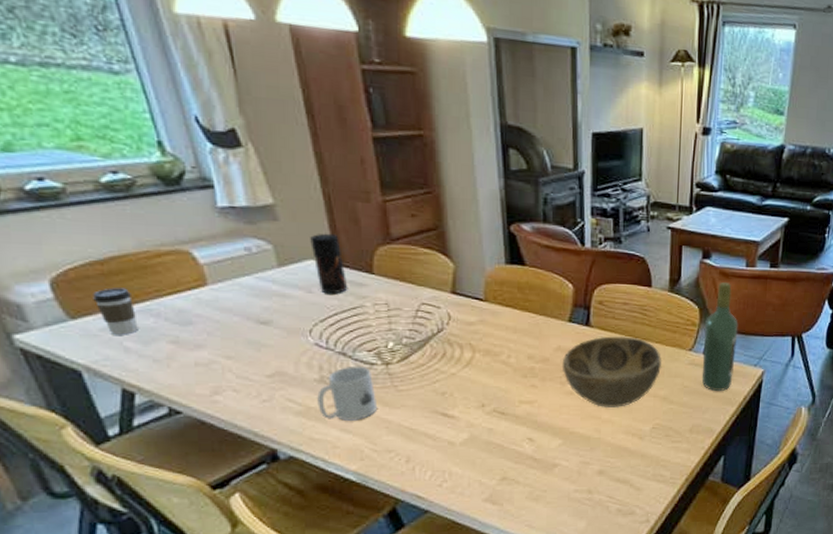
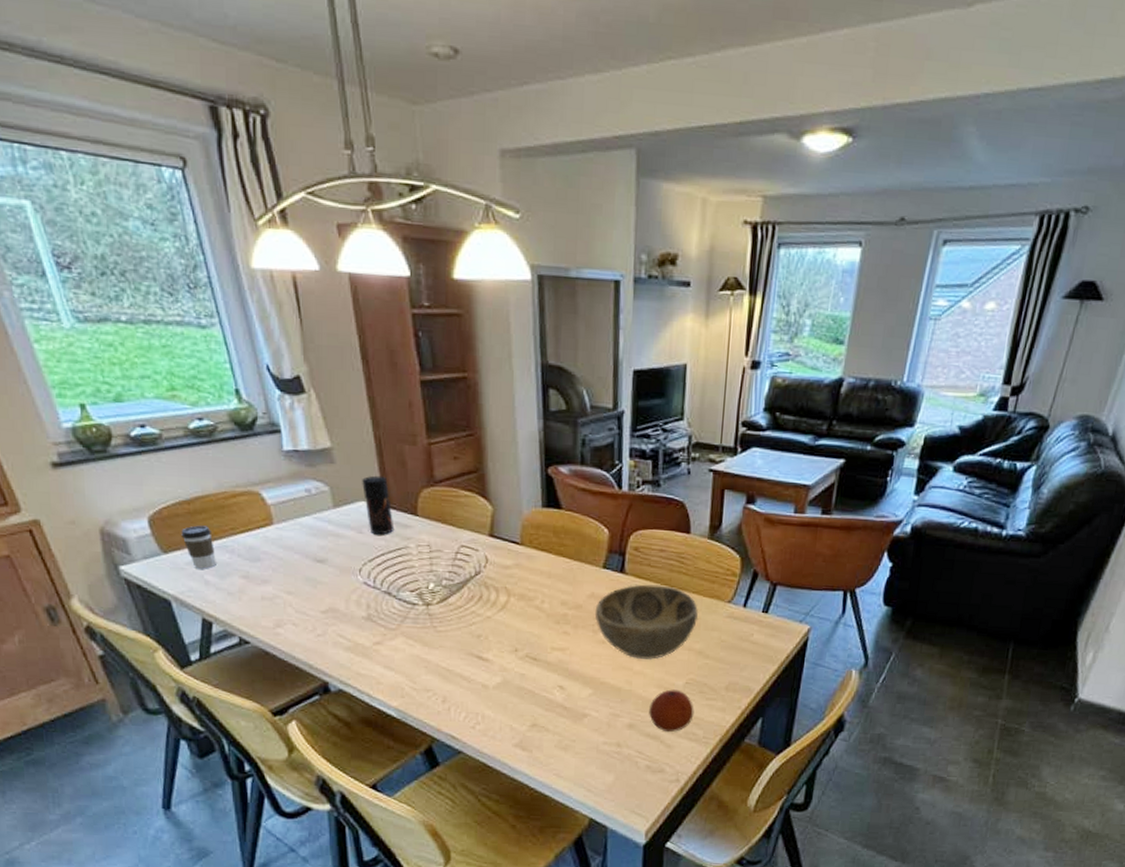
mug: present [316,366,378,421] -> none [363,605,418,659]
fruit: none [618,435,661,476] -> present [649,689,694,733]
wine bottle: present [701,282,738,391] -> none [740,530,783,647]

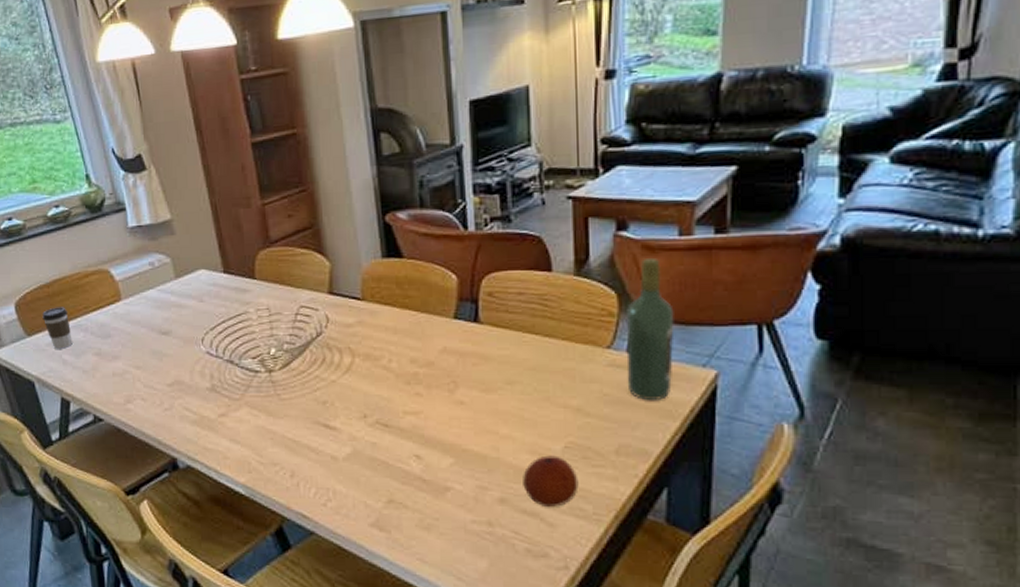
pepper grinder: present [362,475,395,535] -> none [201,242,234,302]
decorative bowl: present [594,584,699,660] -> none [448,333,572,420]
wine bottle: none [740,530,783,647] -> present [626,258,675,400]

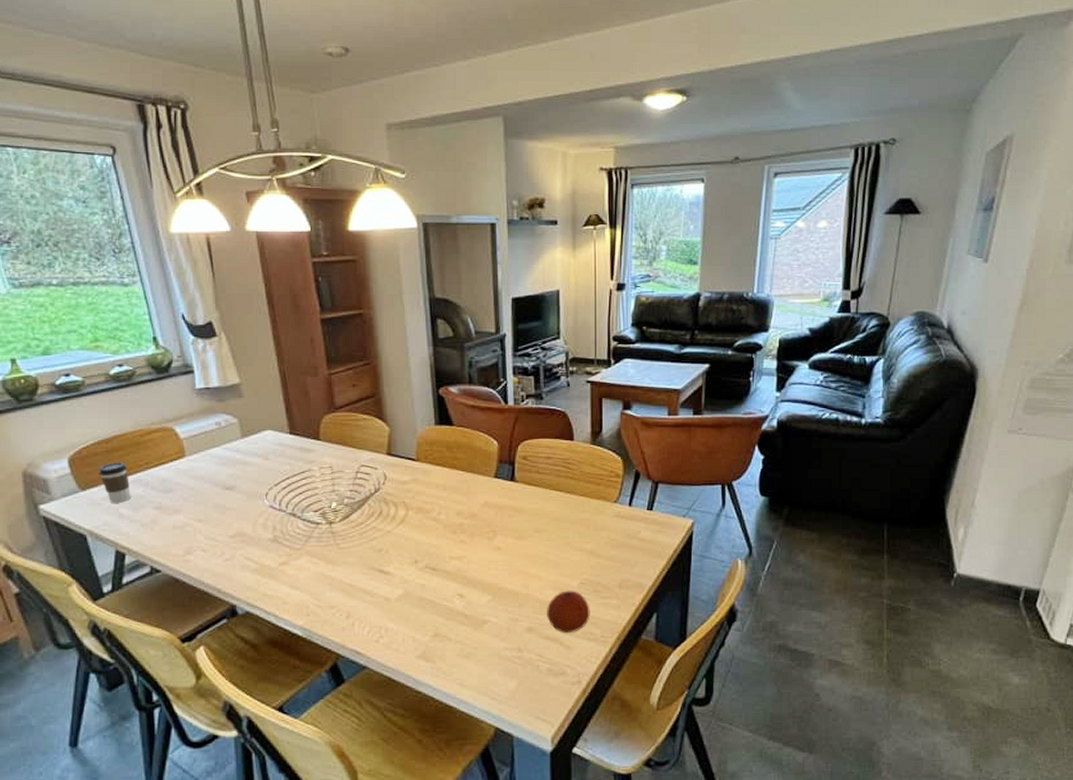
wine bottle: present [626,258,675,400] -> none [628,432,664,543]

